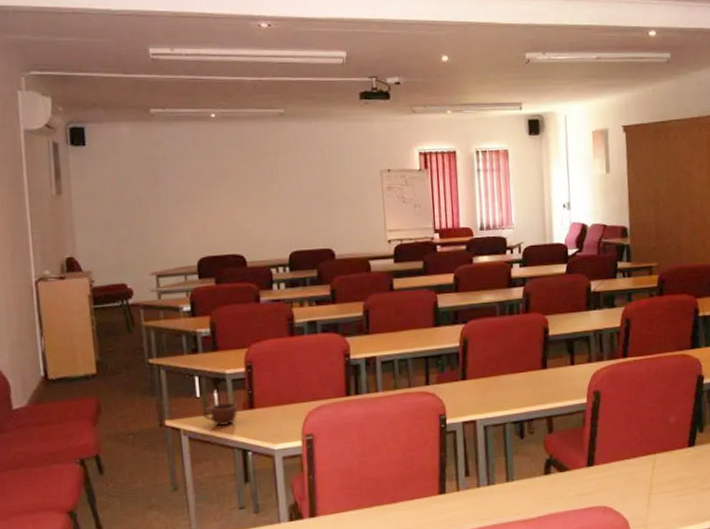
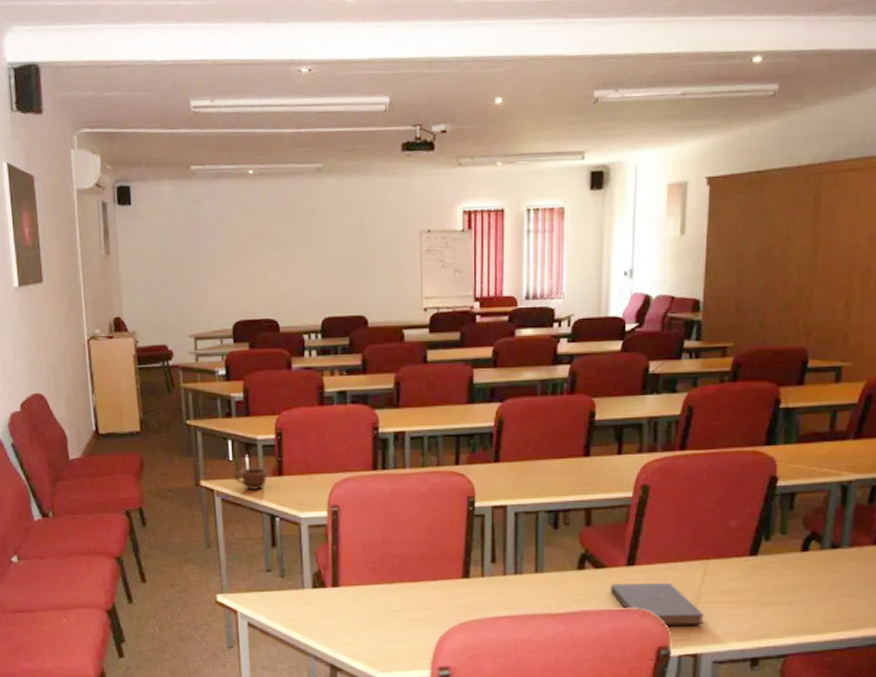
book: none [574,479,657,519] -> present [610,583,704,625]

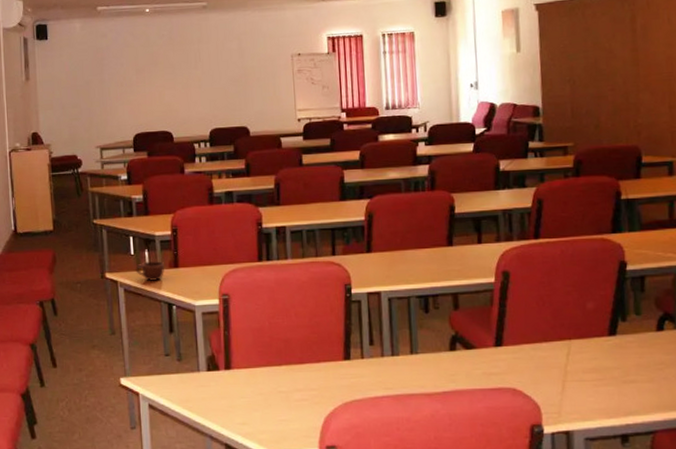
book: present [610,583,704,625] -> none [481,363,573,403]

